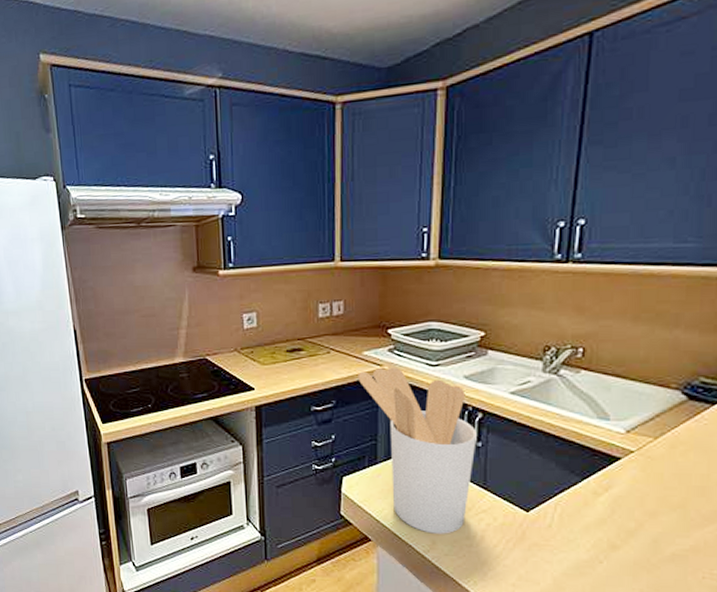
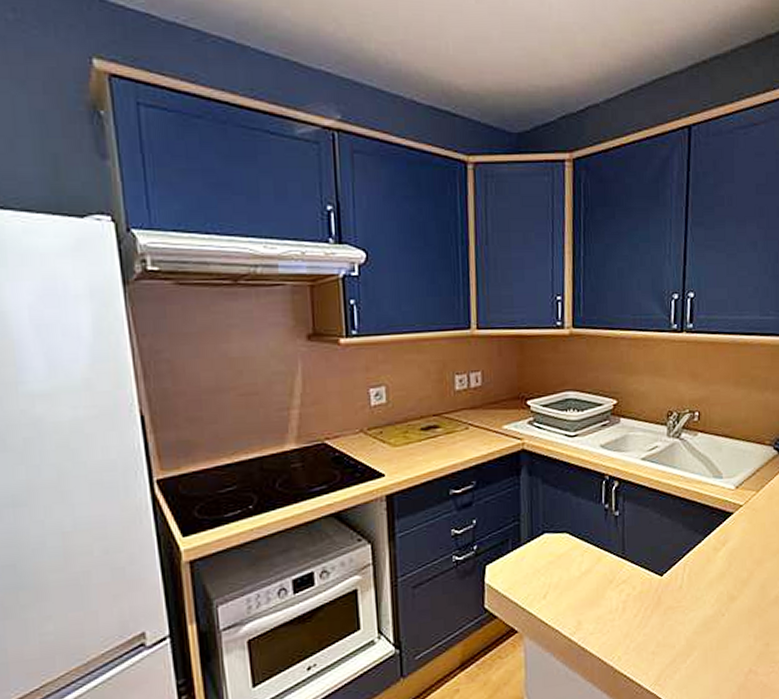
utensil holder: present [358,367,477,534] -> none [498,440,614,614]

